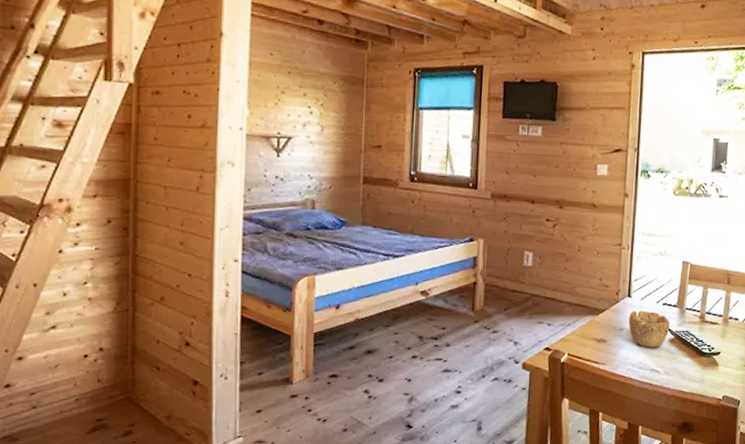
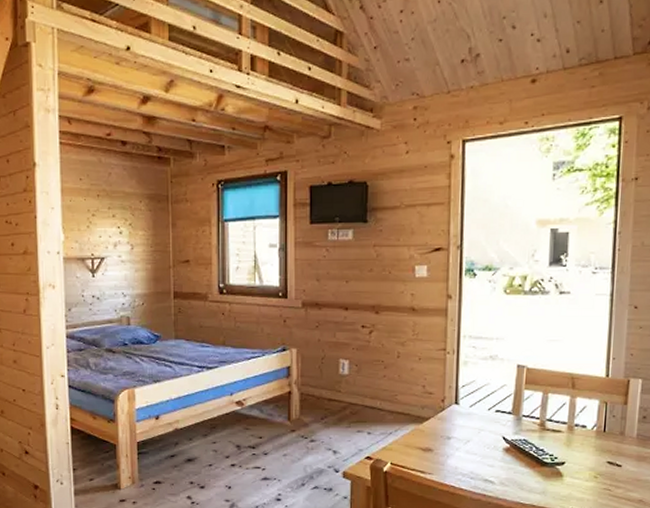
bowl: present [628,310,670,348] -> none [457,418,505,457]

